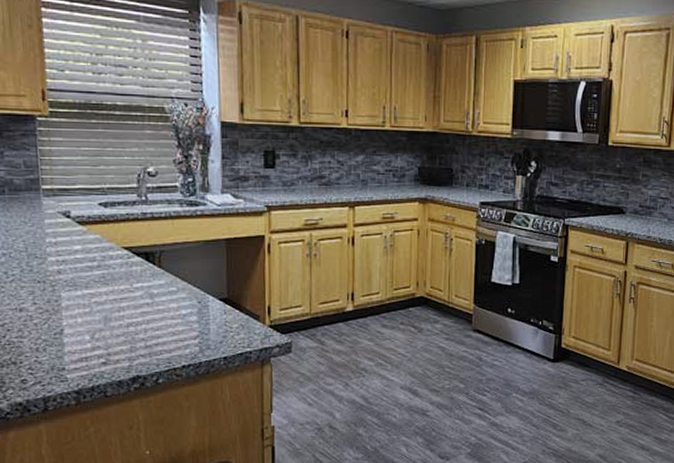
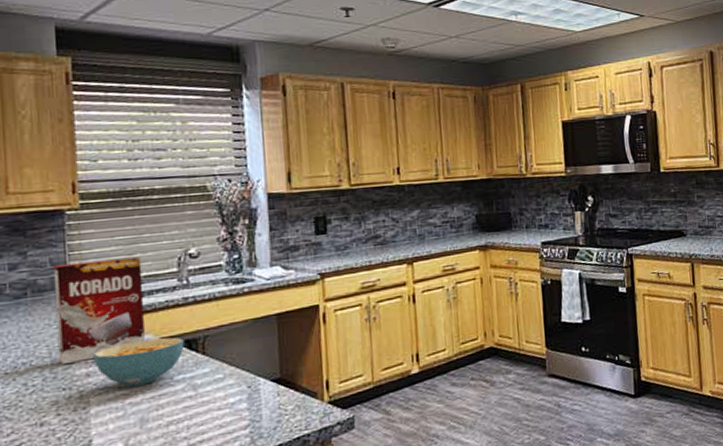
cereal box: none [26,167,108,259] -> present [53,256,145,364]
cereal bowl: none [62,248,143,288] -> present [92,337,184,387]

